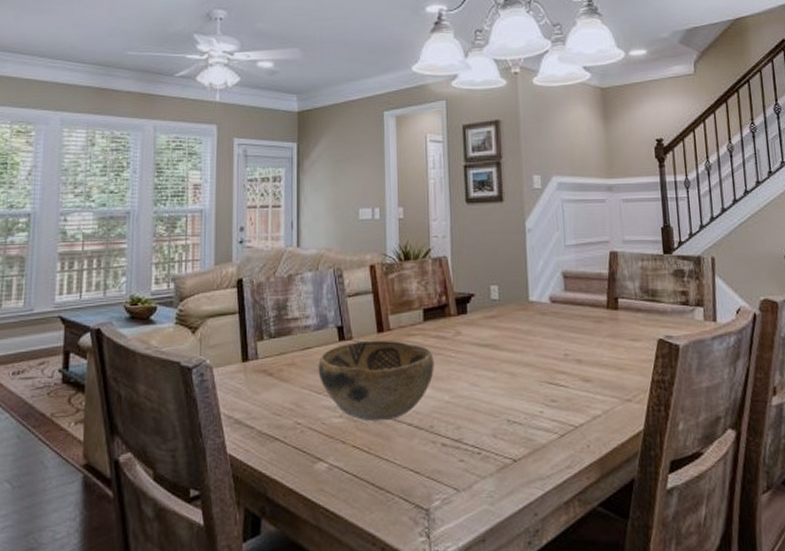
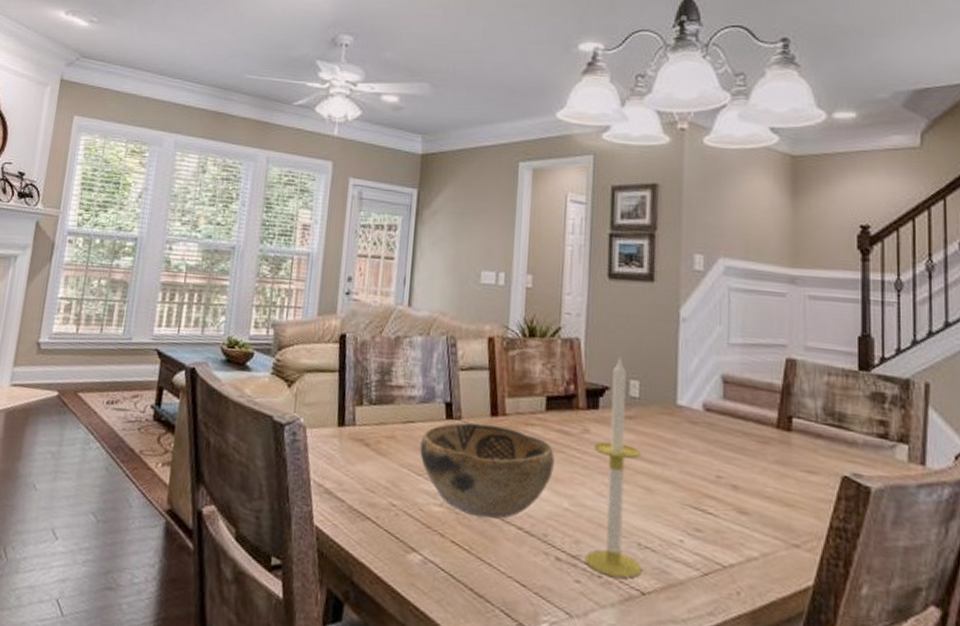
candle: none [465,268,512,451] -> present [585,357,642,579]

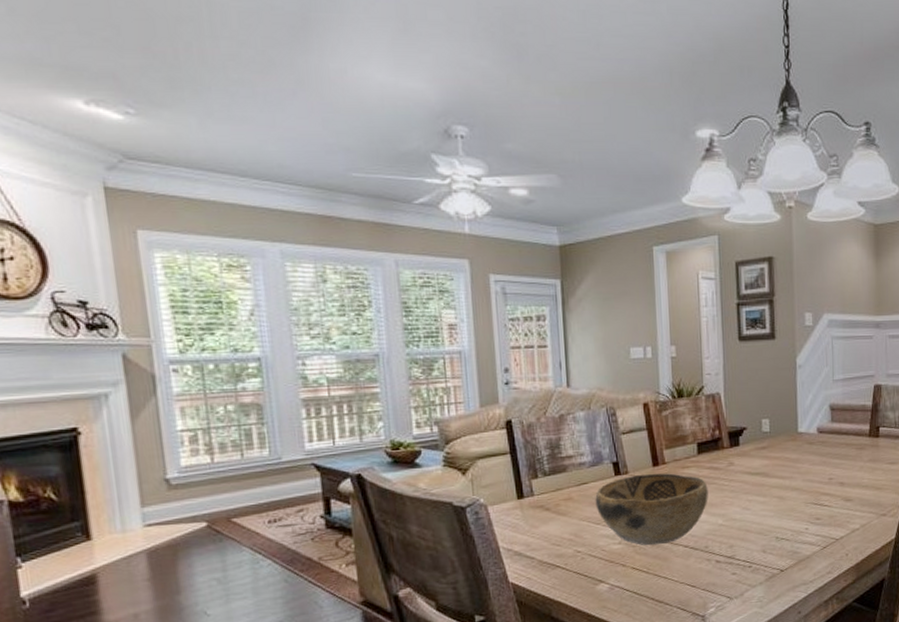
candle: present [585,357,642,579] -> none [737,403,780,565]

